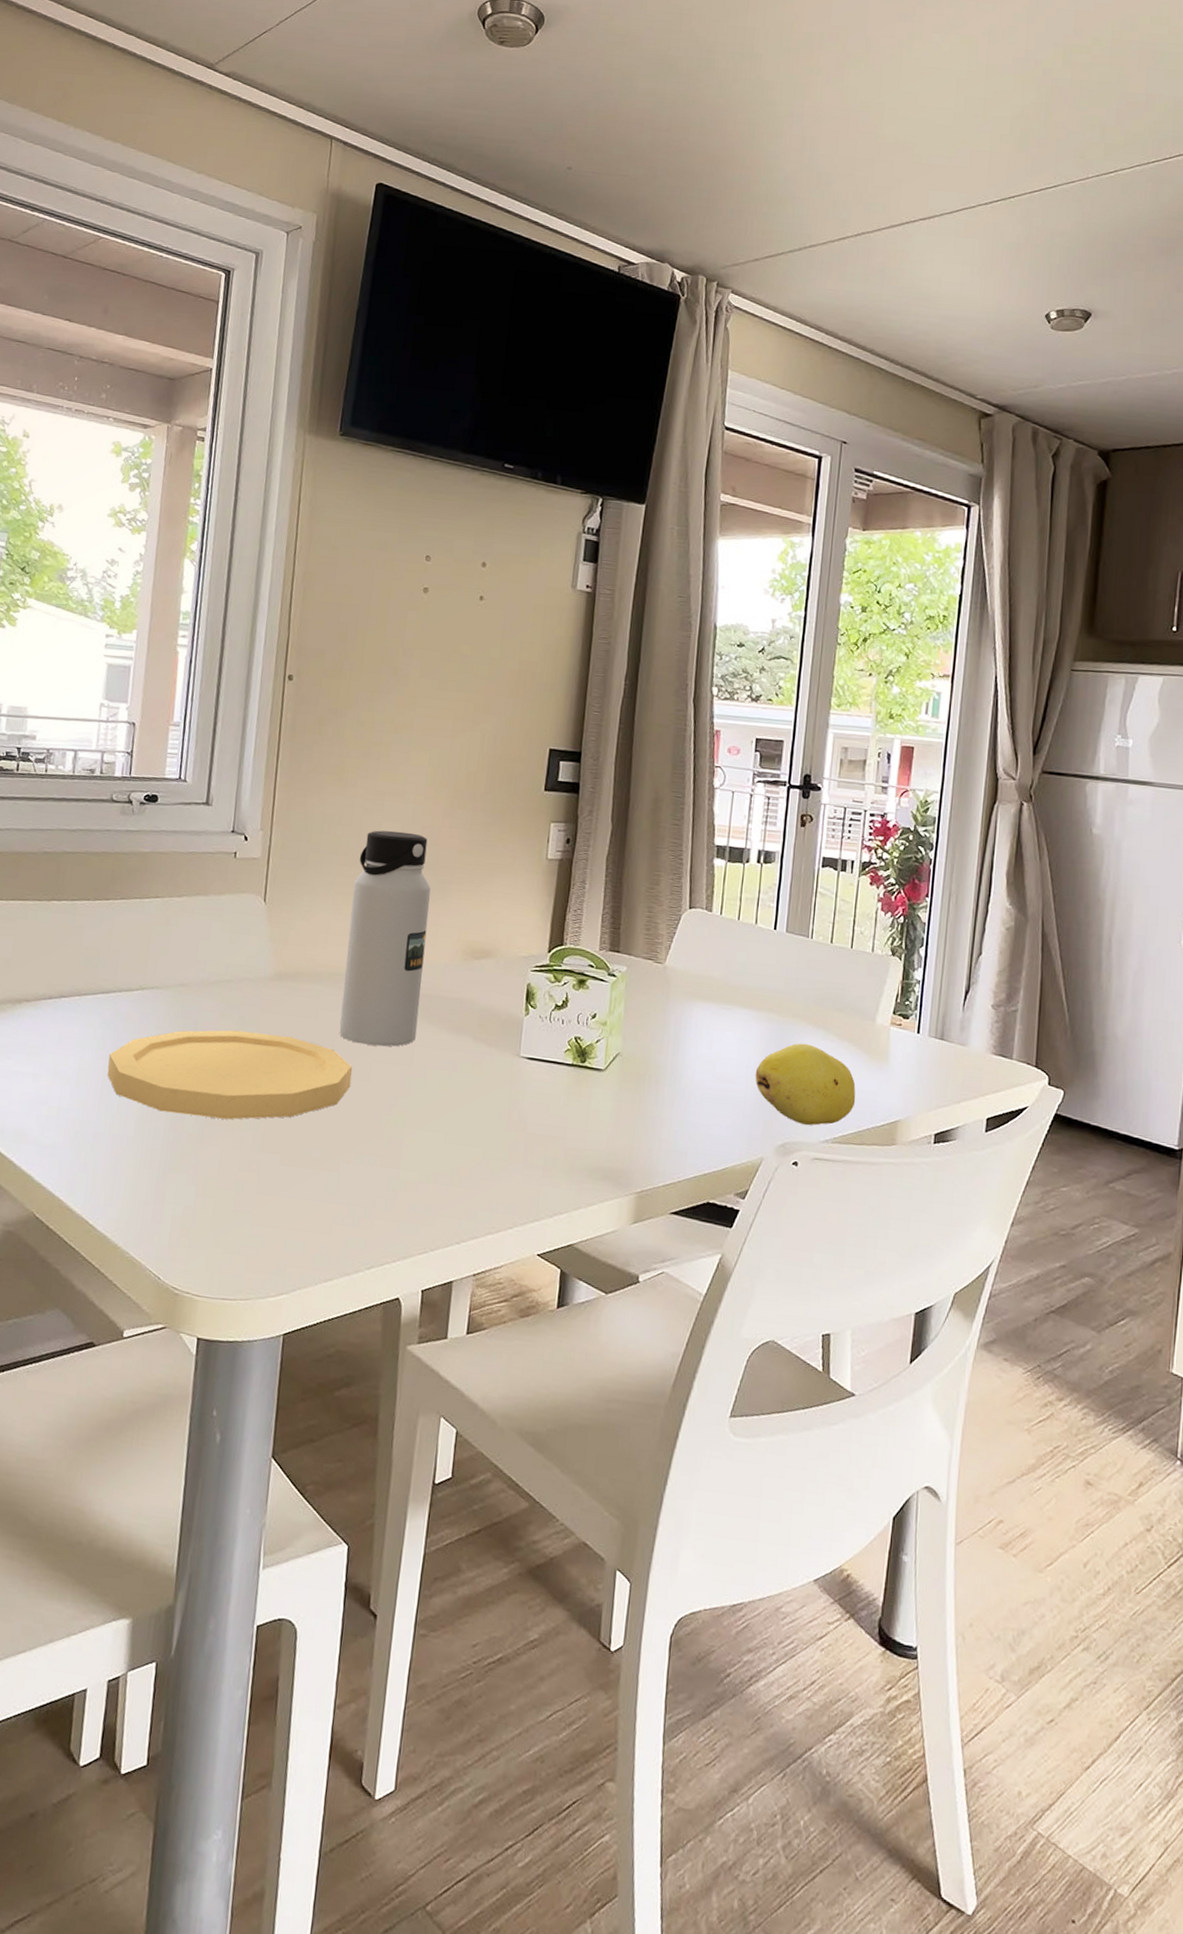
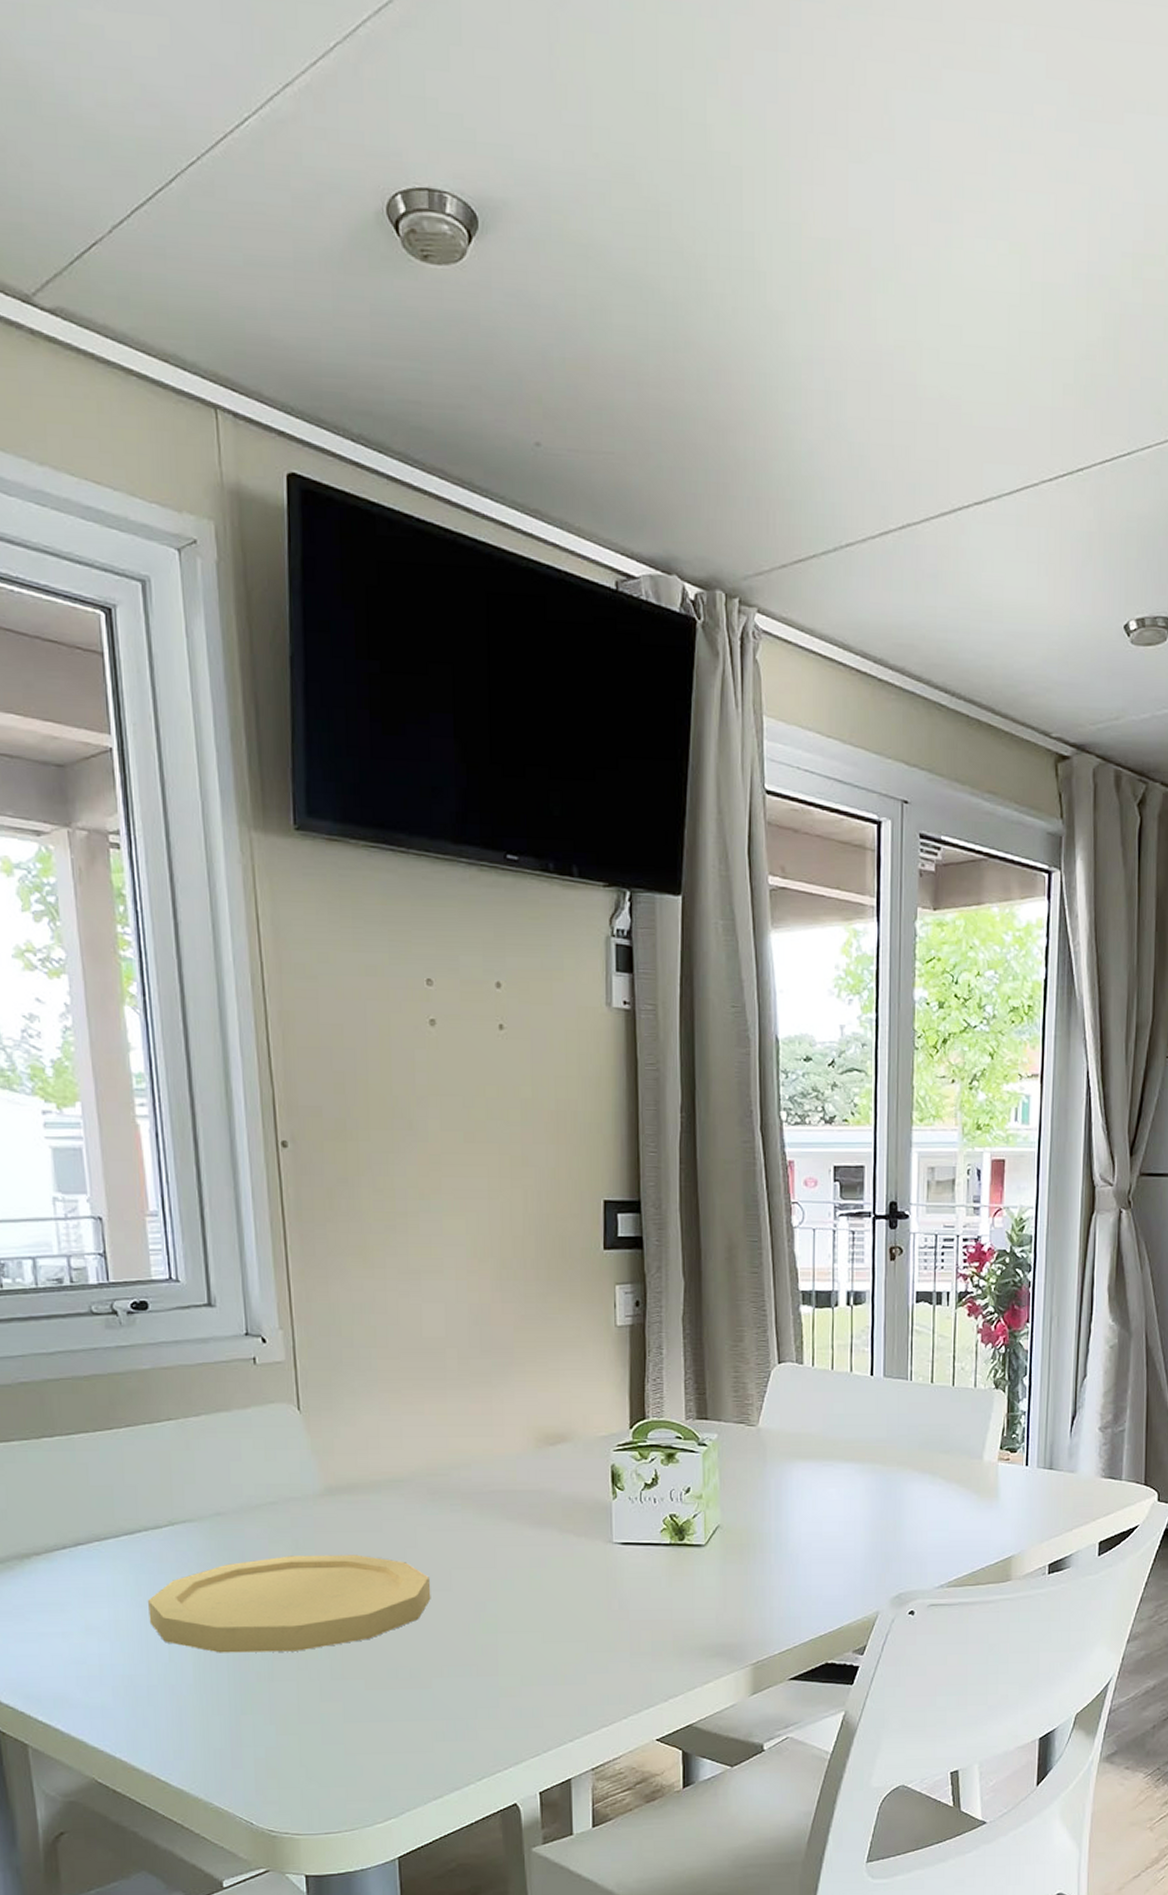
water bottle: present [339,830,431,1047] -> none [399,1313,496,1552]
fruit: present [755,1043,856,1126] -> none [863,1491,968,1574]

